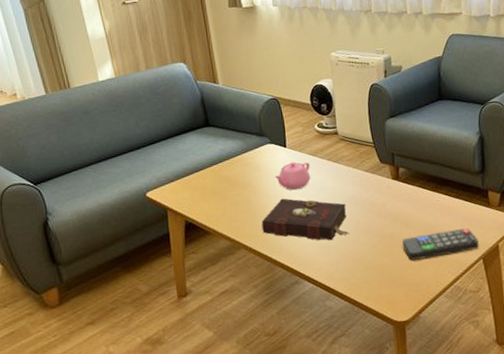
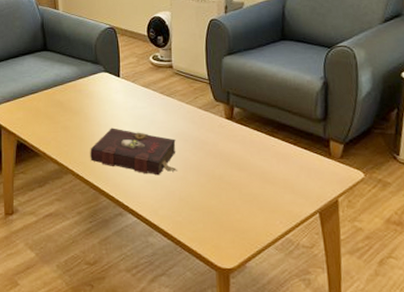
teapot: present [274,161,311,191] -> none [106,92,142,121]
remote control: present [402,228,479,261] -> none [232,178,316,206]

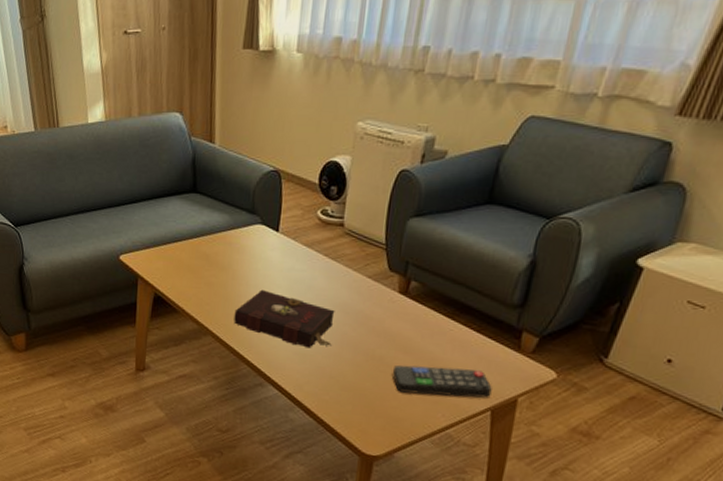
remote control: none [232,178,316,206] -> present [392,364,492,399]

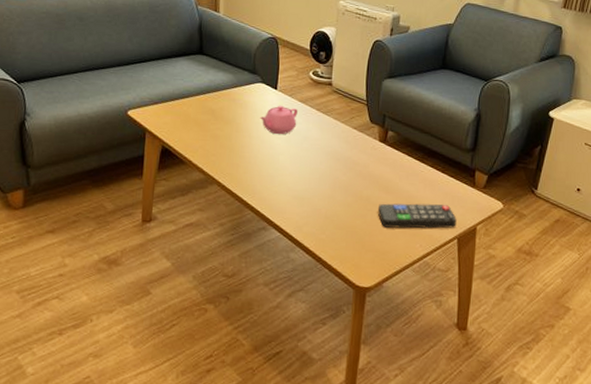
book: present [234,289,335,349] -> none [238,140,328,193]
teapot: none [258,249,302,284] -> present [259,105,298,135]

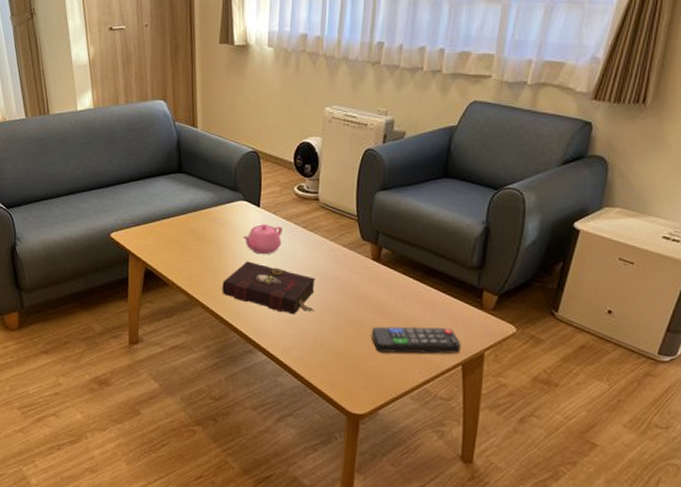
book: none [238,140,328,193] -> present [222,261,315,315]

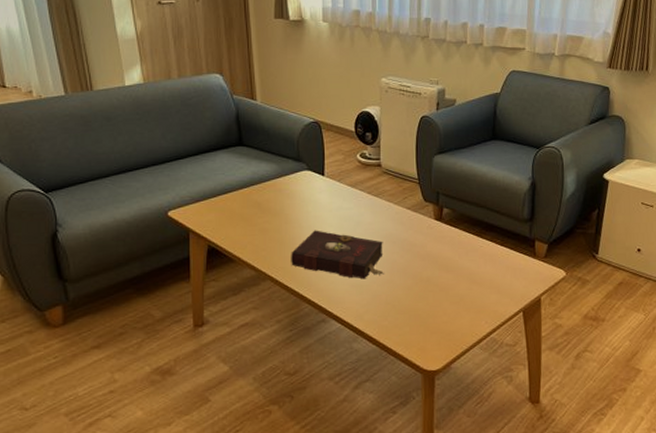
teapot: present [242,223,283,255] -> none [309,191,348,223]
remote control: present [371,326,461,354] -> none [439,278,520,307]

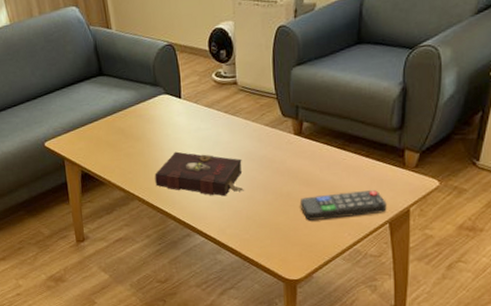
remote control: none [439,278,520,307] -> present [300,190,387,221]

